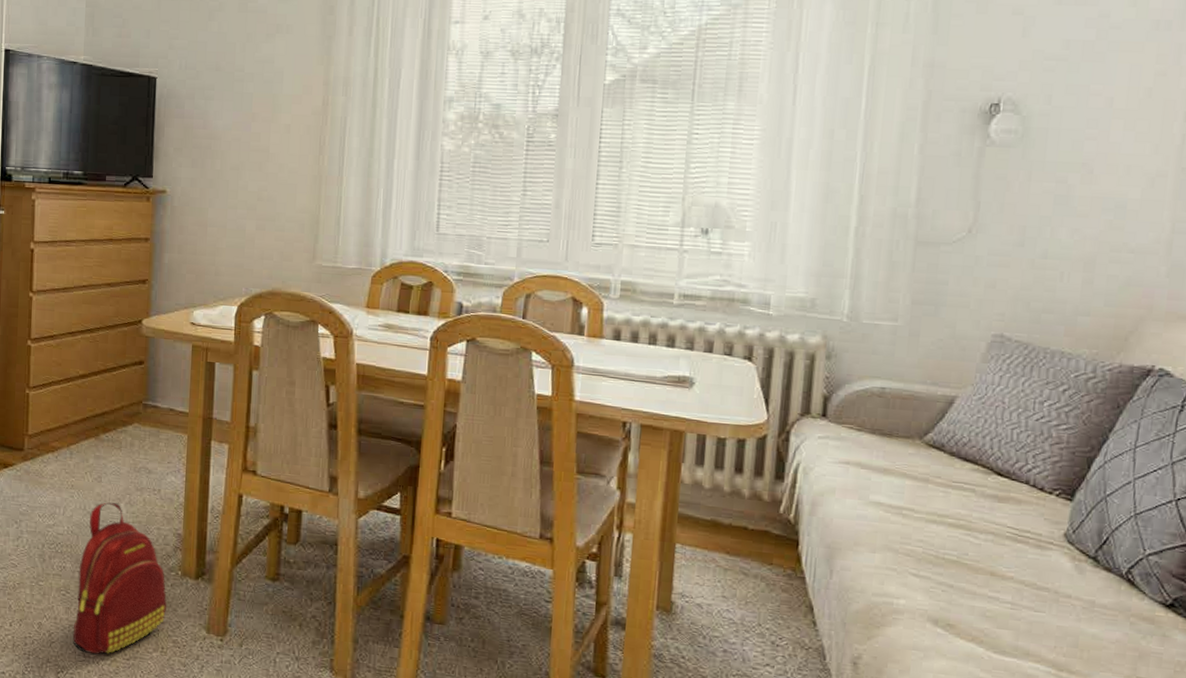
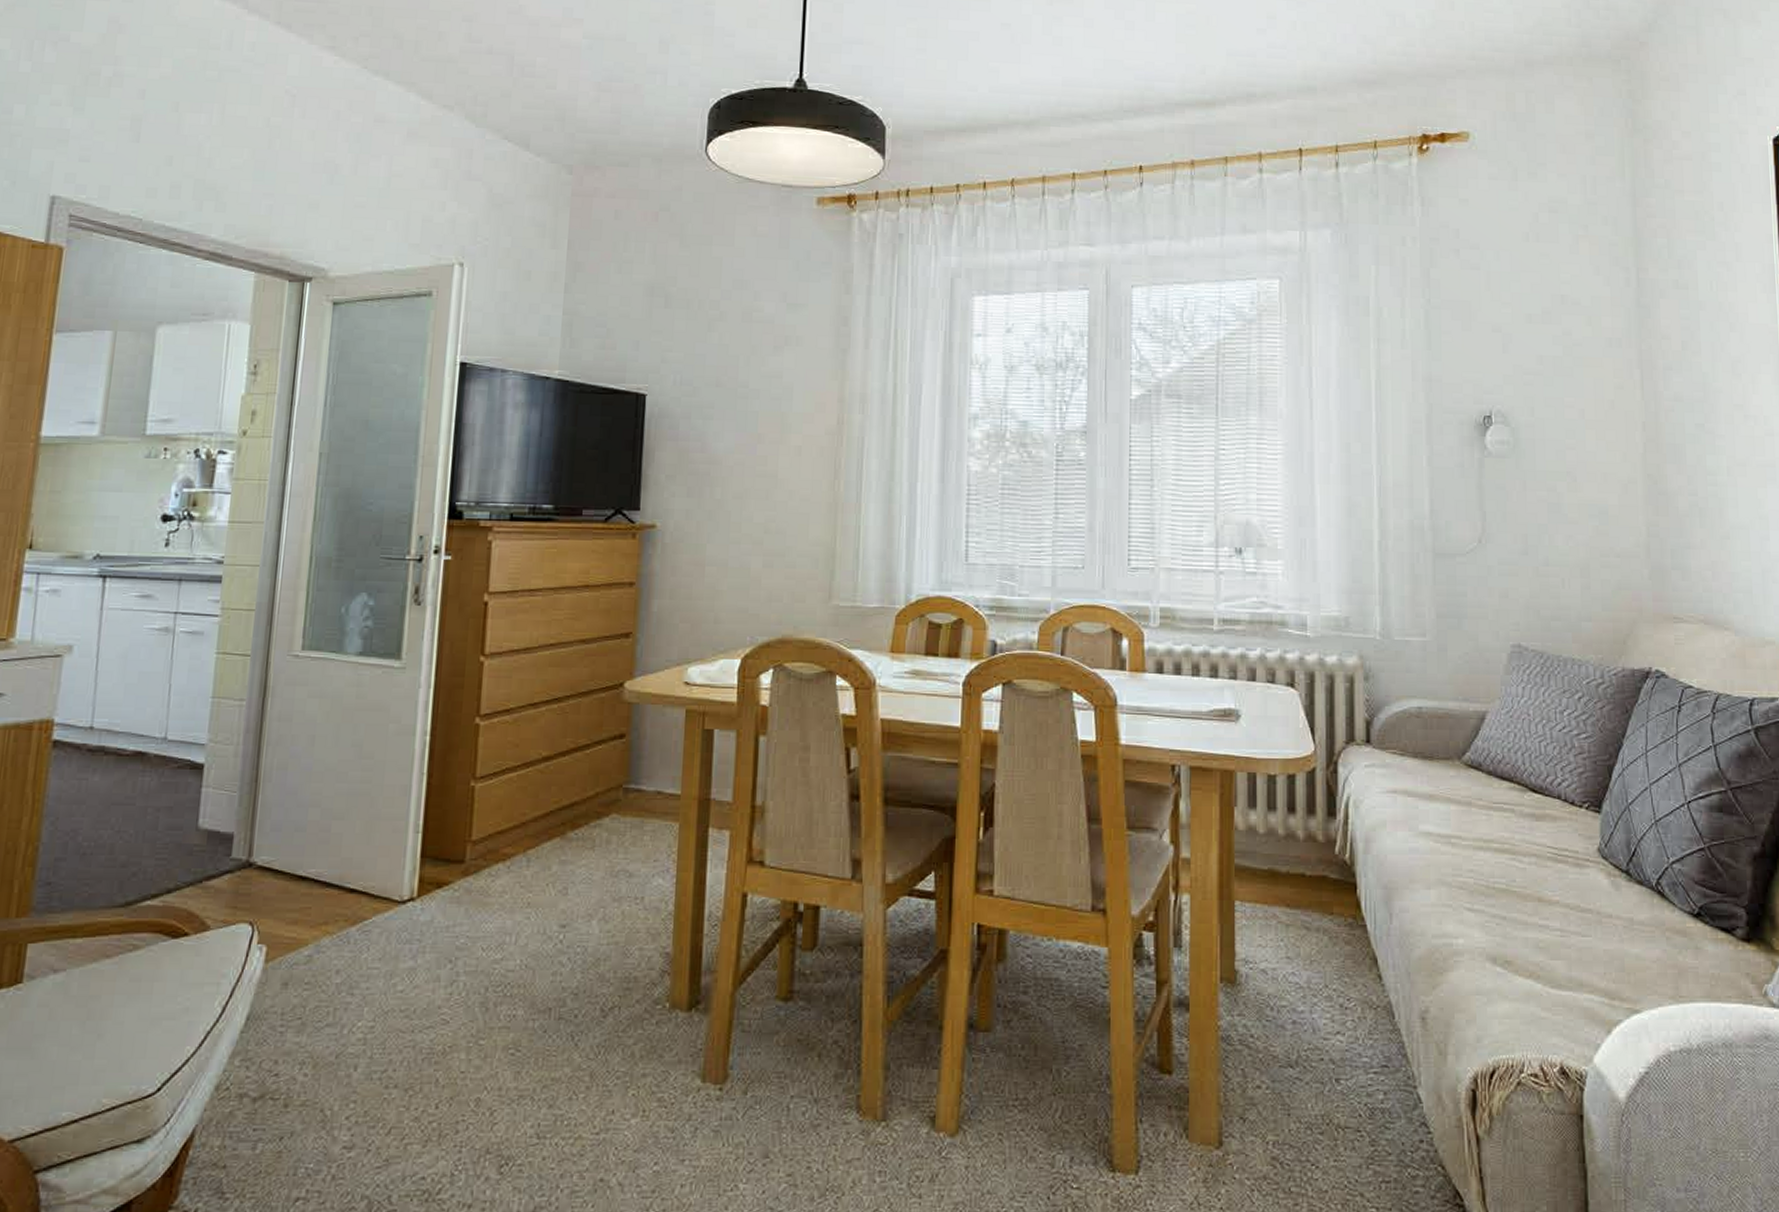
backpack: present [72,502,167,655] -> none [523,921,650,1133]

